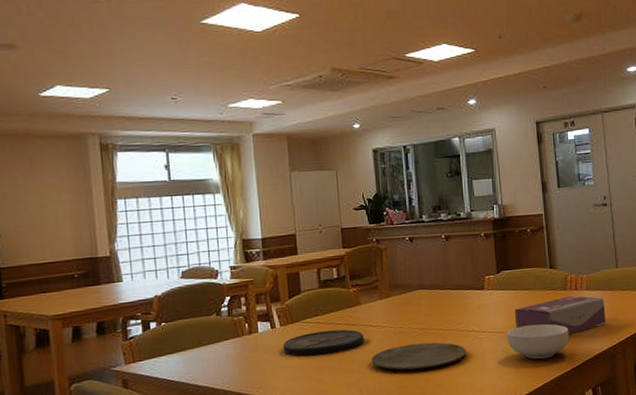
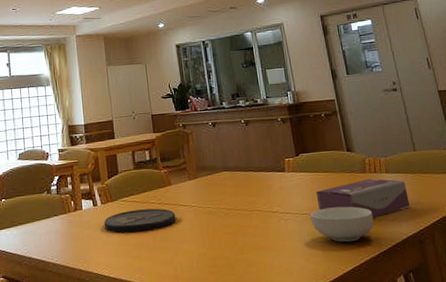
plate: present [371,342,466,370] -> none [183,222,272,249]

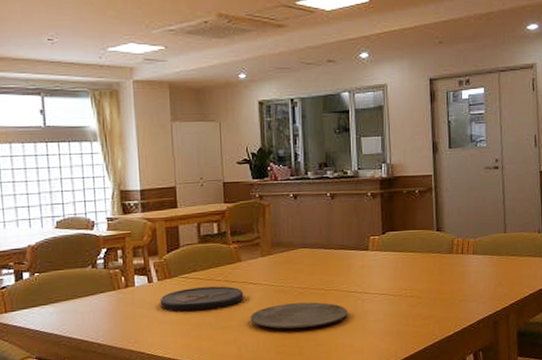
plate: none [183,222,272,249] -> present [250,302,347,329]
cereal bowl: present [310,206,374,243] -> none [390,287,453,323]
tissue box: present [316,178,410,218] -> none [398,259,491,299]

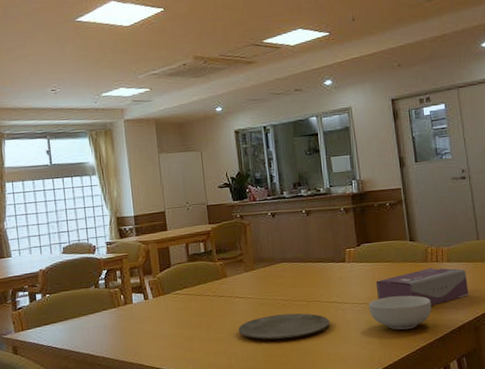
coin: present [160,286,244,312] -> none [155,300,232,326]
cereal bowl: none [390,287,453,323] -> present [369,295,432,330]
tissue box: none [398,259,491,299] -> present [375,267,469,306]

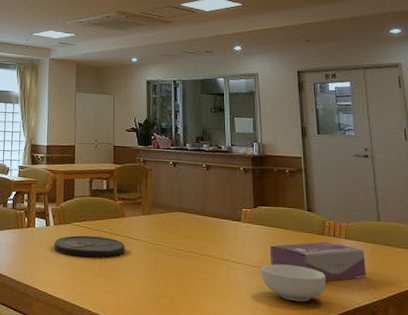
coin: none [155,300,232,326] -> present [54,235,126,258]
plate: present [238,313,329,340] -> none [130,262,220,289]

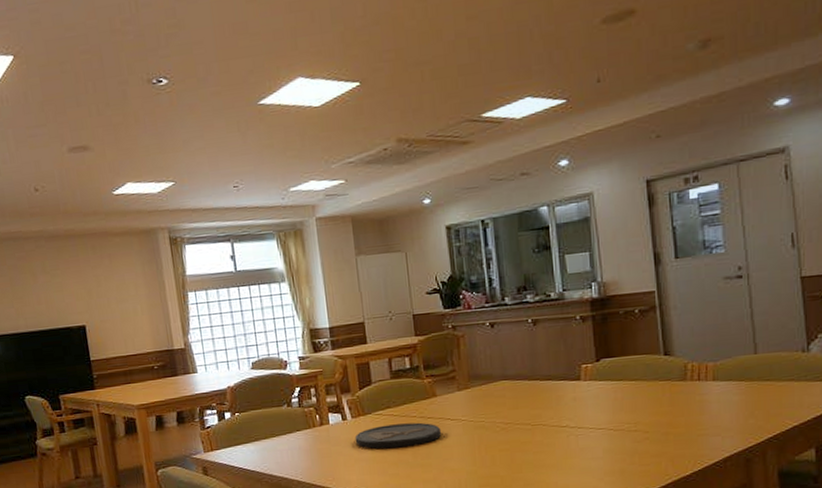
cereal bowl: present [261,264,326,302] -> none [609,420,690,461]
tissue box: present [269,241,366,282] -> none [618,387,739,433]

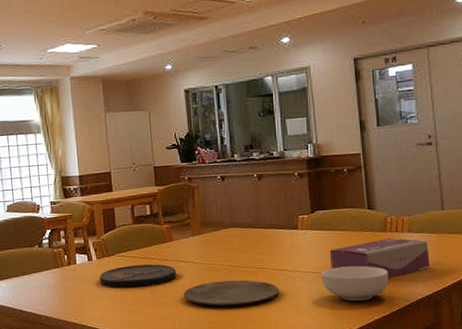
plate: none [449,438,559,467] -> present [183,280,279,306]
cereal bowl: none [609,420,690,461] -> present [321,265,389,302]
tissue box: none [618,387,739,433] -> present [329,238,430,278]

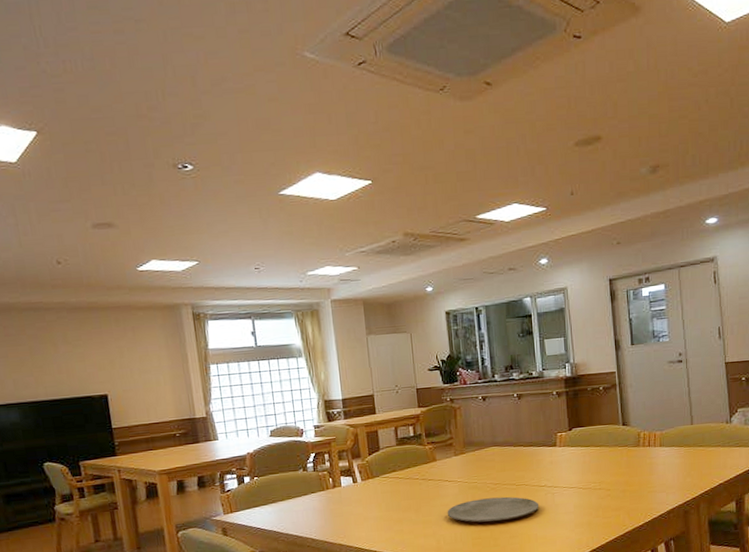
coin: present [99,264,177,288] -> none [364,484,441,509]
cereal bowl: present [321,265,389,302] -> none [579,479,642,514]
tissue box: present [329,238,430,278] -> none [586,452,680,490]

